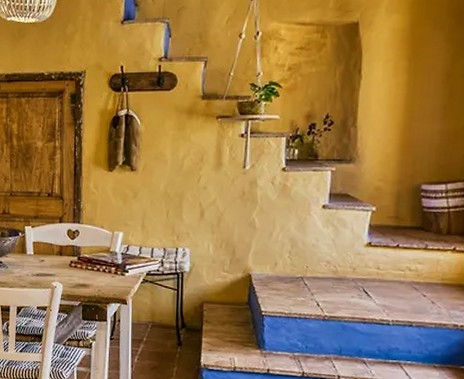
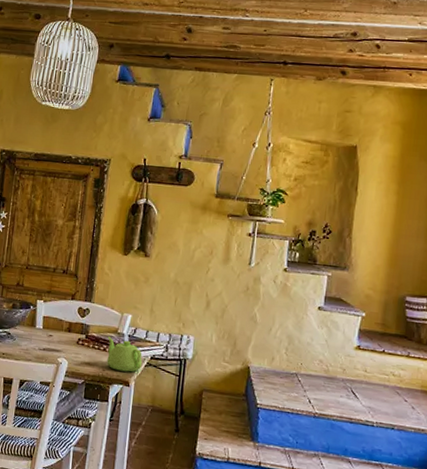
teapot: none [100,256,138,290] -> present [107,336,143,372]

